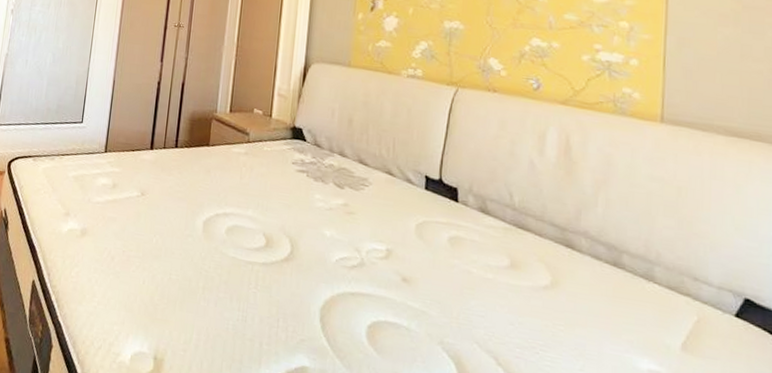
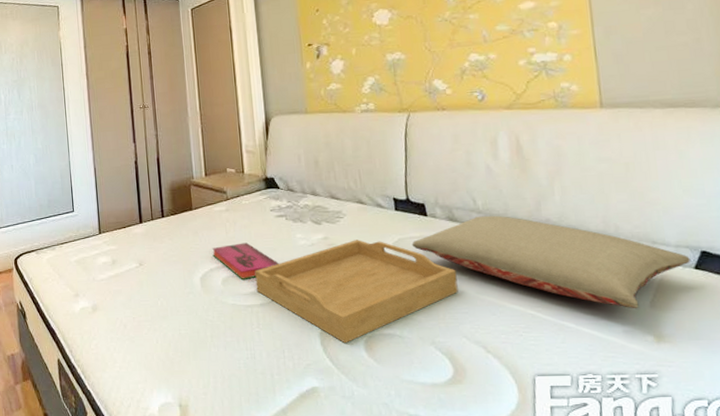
hardback book: none [221,191,292,233] -> present [212,242,280,279]
serving tray: none [261,212,479,325] -> present [255,239,458,344]
pillow: none [436,212,732,348] -> present [411,215,690,308]

